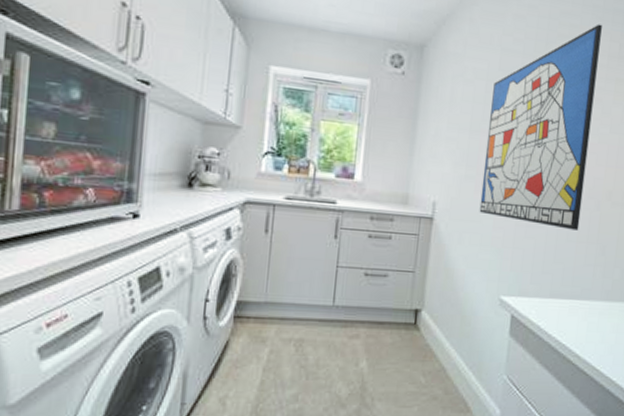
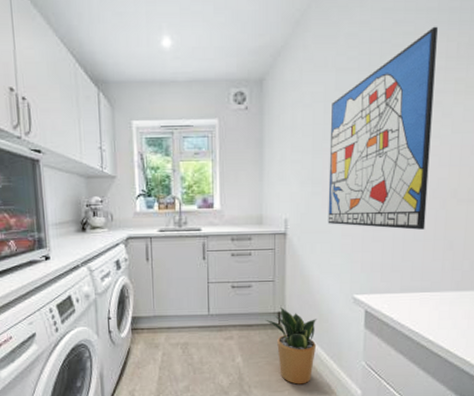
potted plant: none [399,304,459,399] -> present [265,307,317,385]

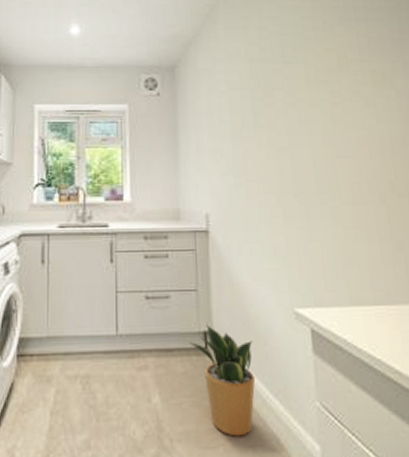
wall art: present [327,26,438,230] -> none [248,23,367,228]

